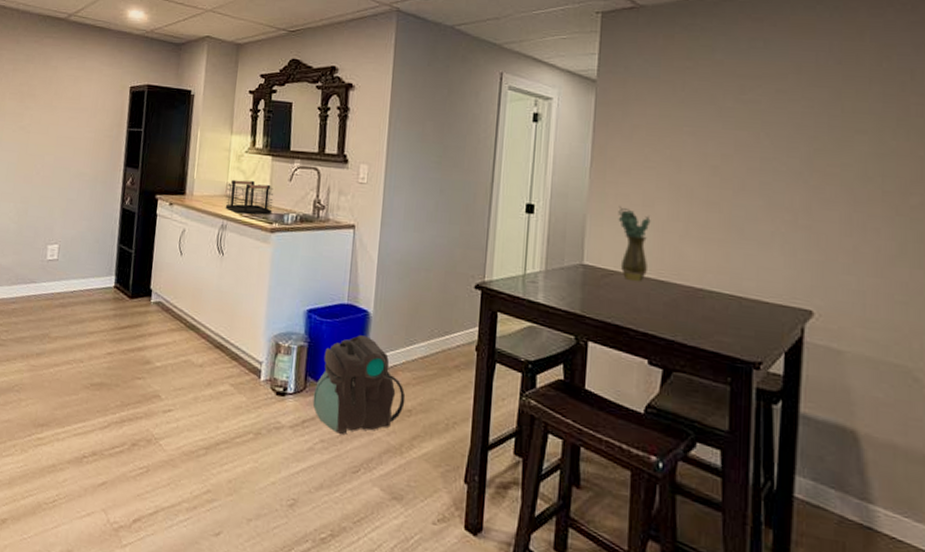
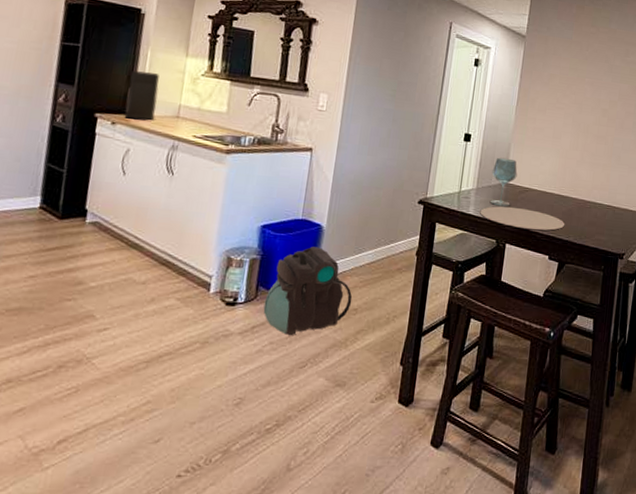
coffee maker: none [180,151,208,200] -> present [124,70,160,120]
dish rack: present [225,179,274,215] -> none [177,101,231,137]
placemat: none [551,293,669,327] -> present [480,206,565,231]
wine glass: none [563,232,598,295] -> present [490,157,518,207]
vase: present [618,206,651,282] -> none [533,138,558,197]

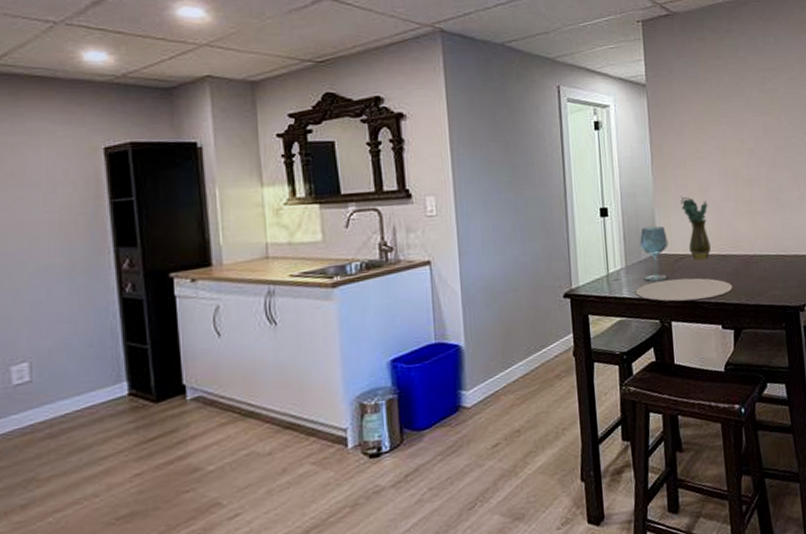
coffee maker: present [124,70,160,120] -> none [201,213,241,272]
backpack: present [263,246,353,335] -> none [413,370,512,476]
vase: none [533,138,558,197] -> present [680,196,712,261]

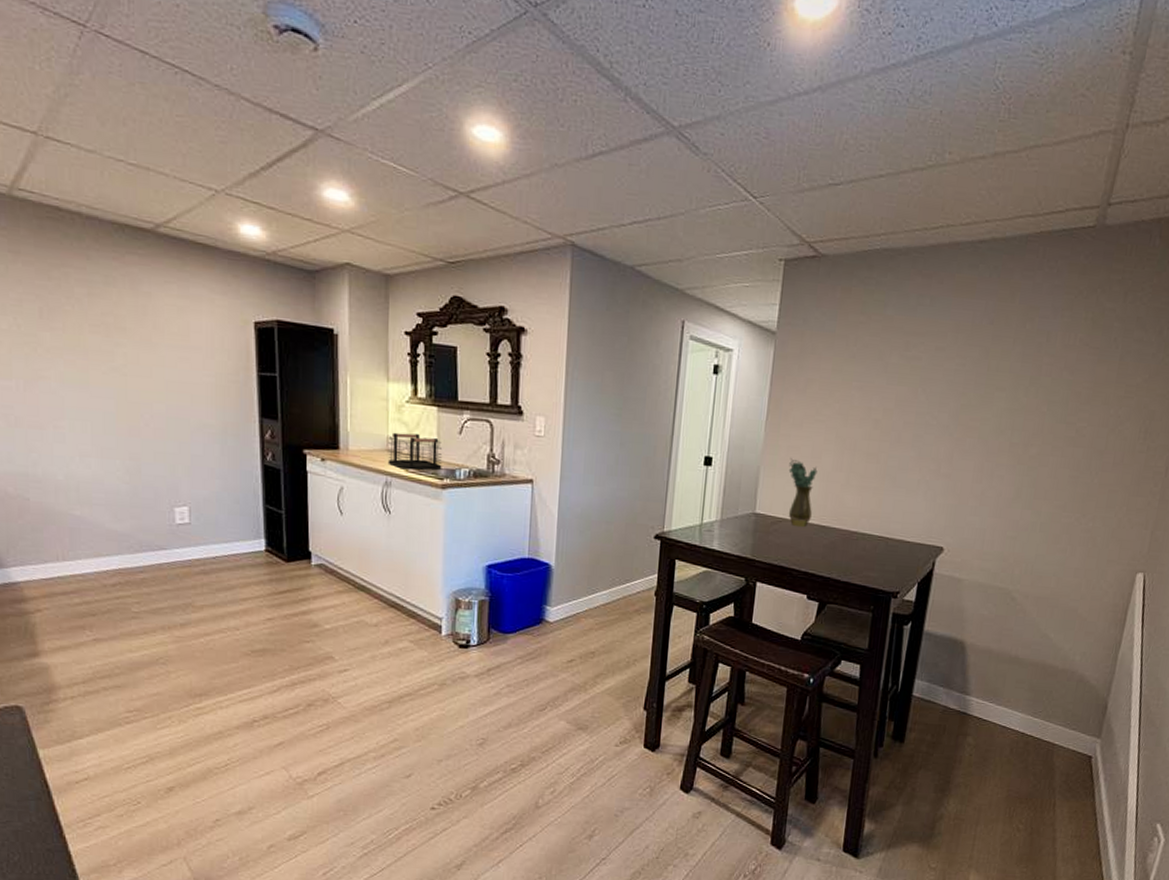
dish rack: none [268,235,331,275] -> present [387,432,443,470]
placemat: present [635,277,733,302] -> none [725,540,827,567]
wine glass: present [639,226,669,282] -> none [737,483,769,541]

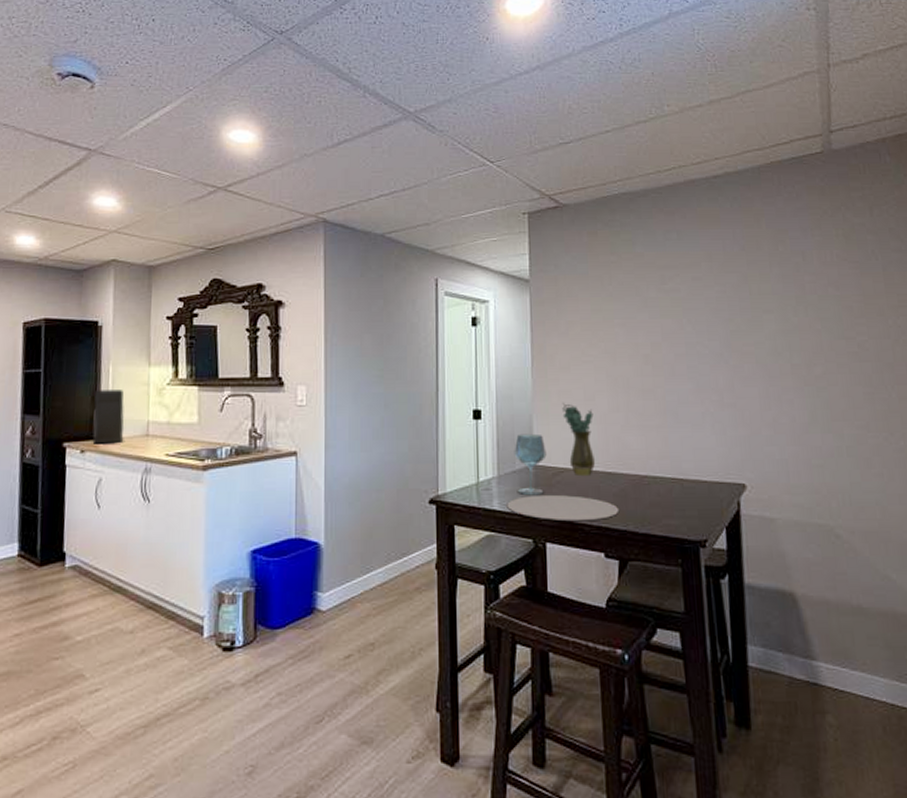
coffee maker: none [332,400,364,455] -> present [92,390,124,444]
dish rack: present [387,432,443,470] -> none [148,416,204,454]
placemat: none [725,540,827,567] -> present [507,494,620,522]
wine glass: none [737,483,769,541] -> present [514,433,547,496]

